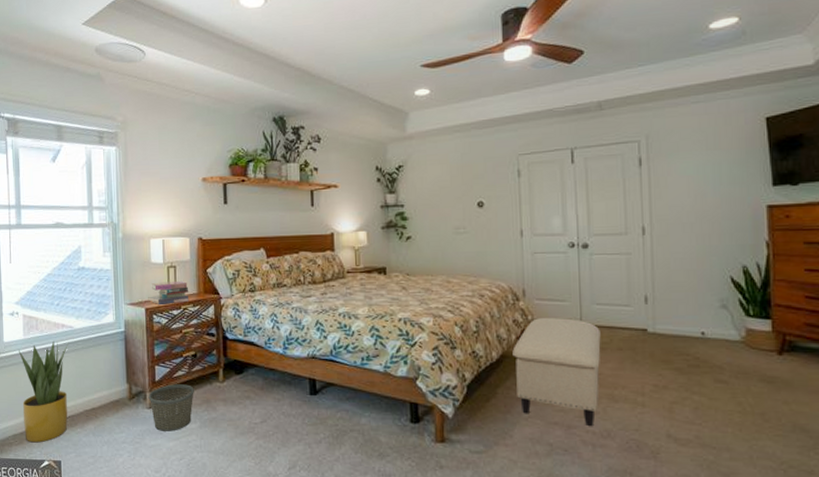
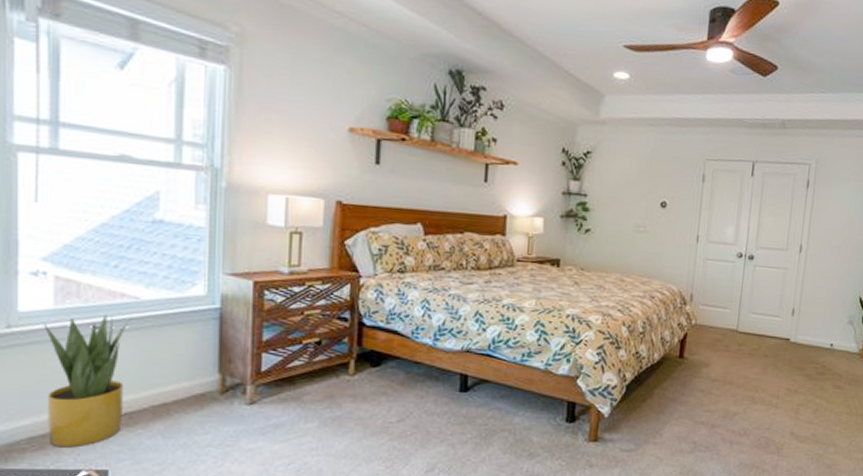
books: present [148,280,189,306] -> none [258,250,318,280]
basket: present [148,384,194,431] -> none [249,376,314,432]
ottoman: present [512,317,601,426] -> none [671,322,752,425]

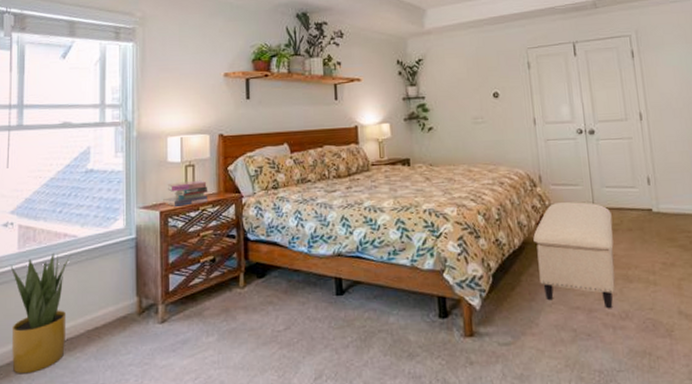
books: none [258,250,318,280] -> present [163,180,209,208]
ottoman: none [671,322,752,425] -> present [533,201,615,308]

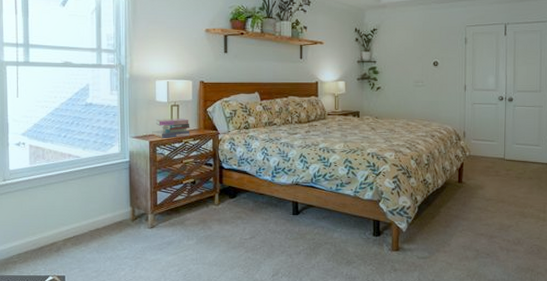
planter: present [10,252,71,374] -> none [24,169,75,261]
ottoman: present [533,201,615,308] -> none [453,153,518,235]

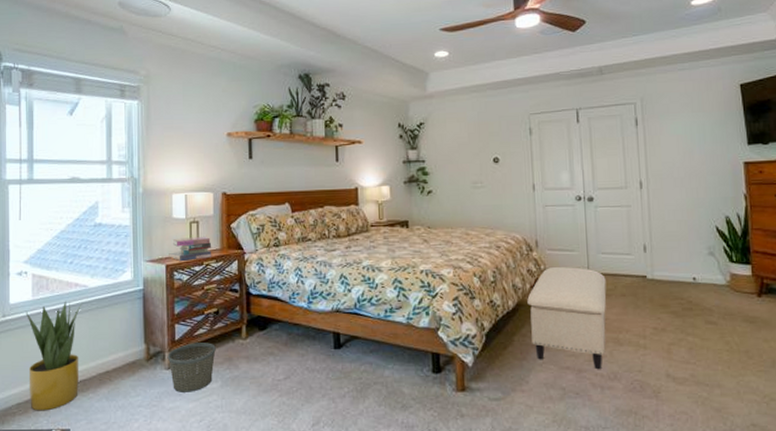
planter: none [24,169,75,261] -> present [25,301,82,411]
basket: none [150,207,192,247] -> present [167,342,216,392]
ottoman: none [453,153,518,235] -> present [527,266,607,369]

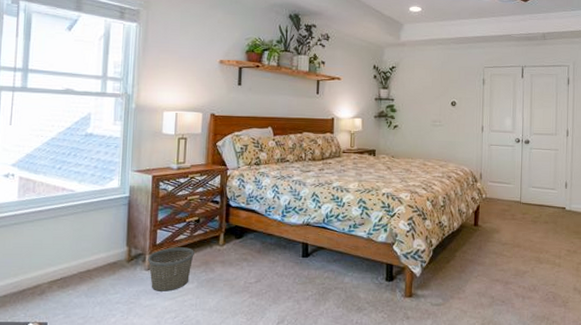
planter: present [25,301,82,411] -> none [8,203,68,305]
books: present [169,236,212,262] -> none [156,151,198,174]
ottoman: present [527,266,607,369] -> none [469,196,534,282]

